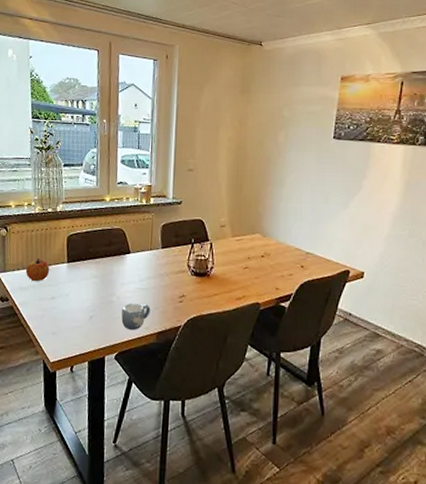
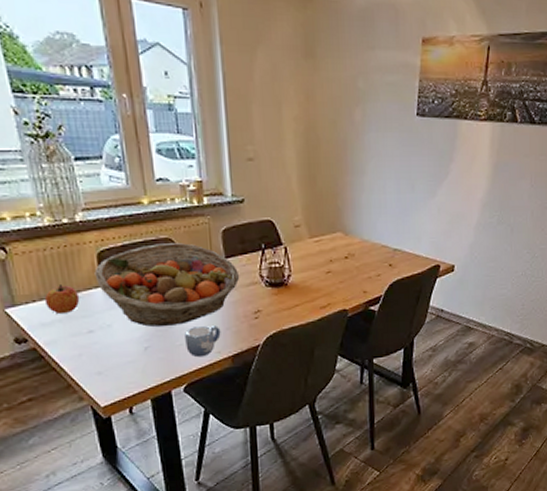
fruit basket: none [63,232,172,300] -> present [94,243,240,327]

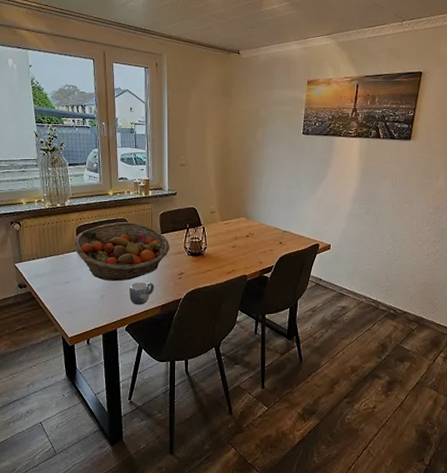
apple: present [44,283,80,313] -> none [40,248,63,268]

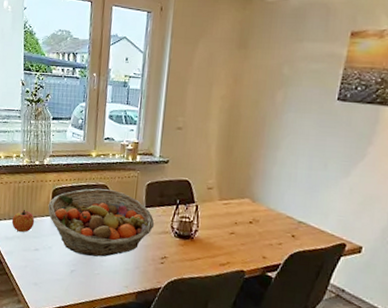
apple: none [40,248,63,268] -> present [11,209,35,232]
mug: present [129,282,154,305] -> none [101,261,131,288]

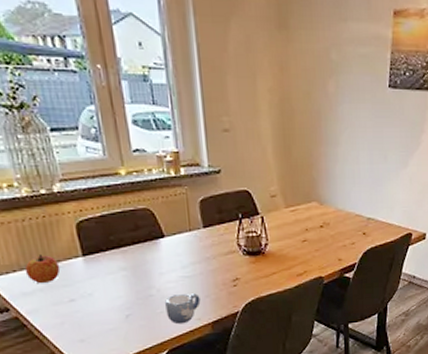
fruit basket: present [48,188,155,257] -> none [74,213,218,295]
mug: none [101,261,131,288] -> present [165,293,201,325]

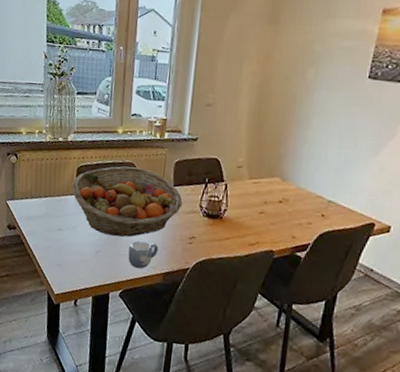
apple: present [24,253,61,283] -> none [33,187,58,212]
fruit basket: none [74,213,218,295] -> present [72,166,183,237]

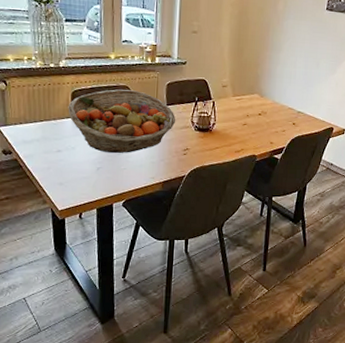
mug: present [128,241,159,269] -> none [128,156,156,180]

